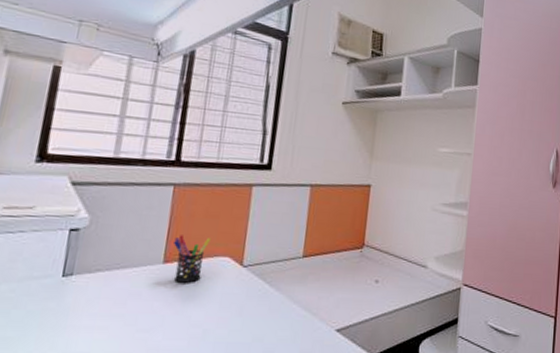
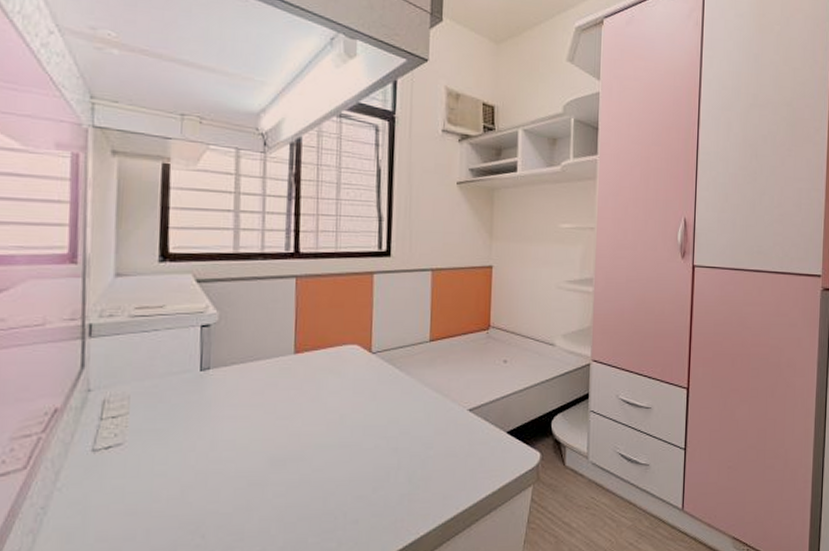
pen holder: present [172,235,212,283] -> none [301,325,339,371]

